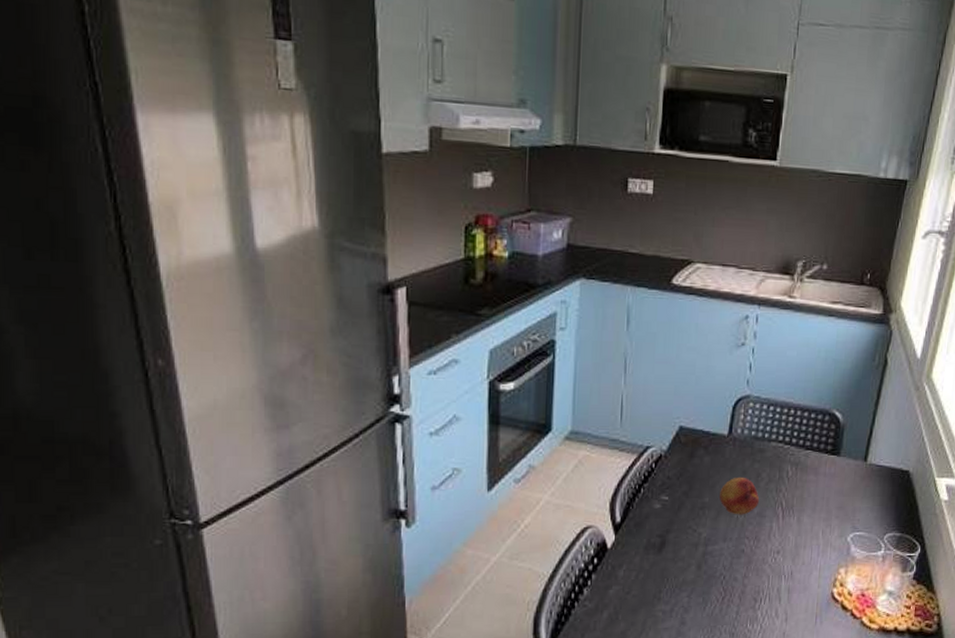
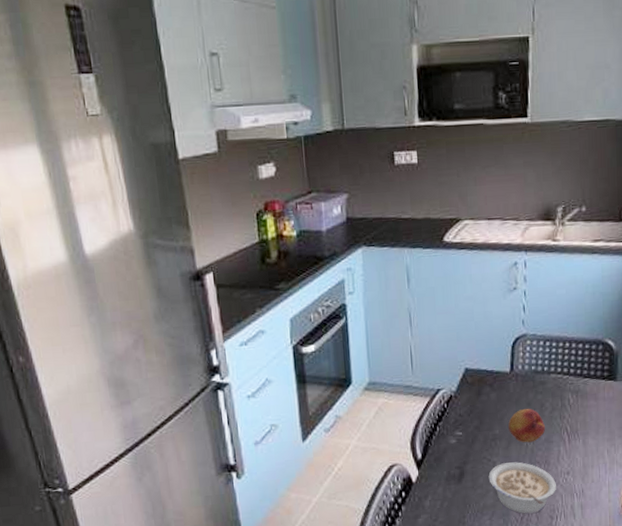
legume: none [691,535,764,594] -> present [488,462,556,514]

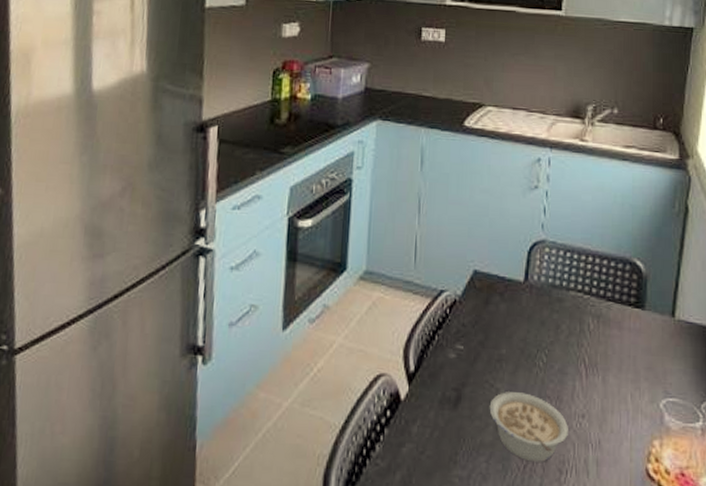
fruit: present [508,408,546,443] -> none [517,327,560,371]

